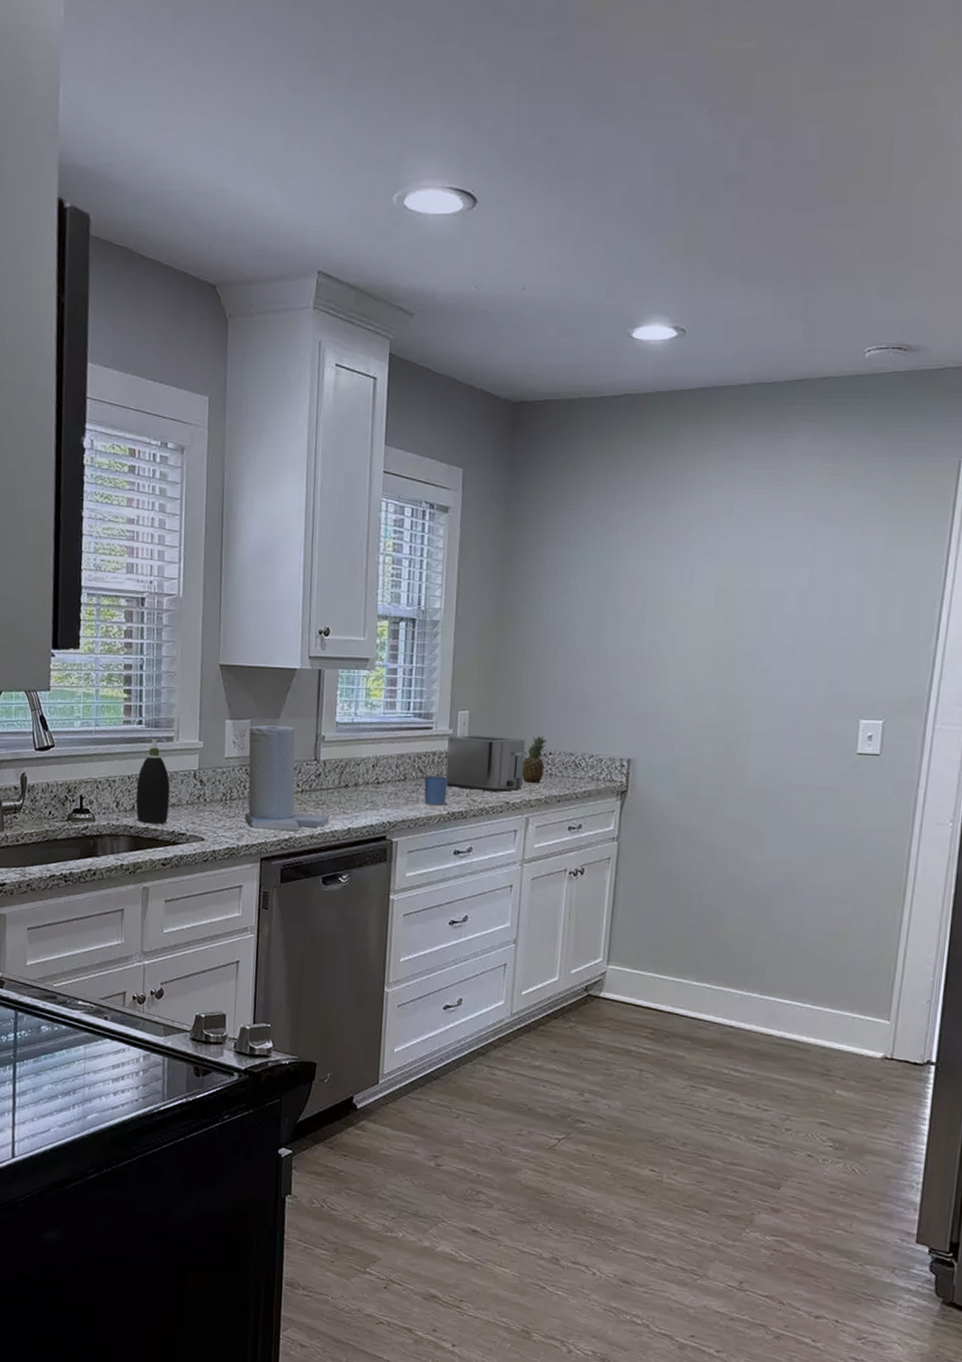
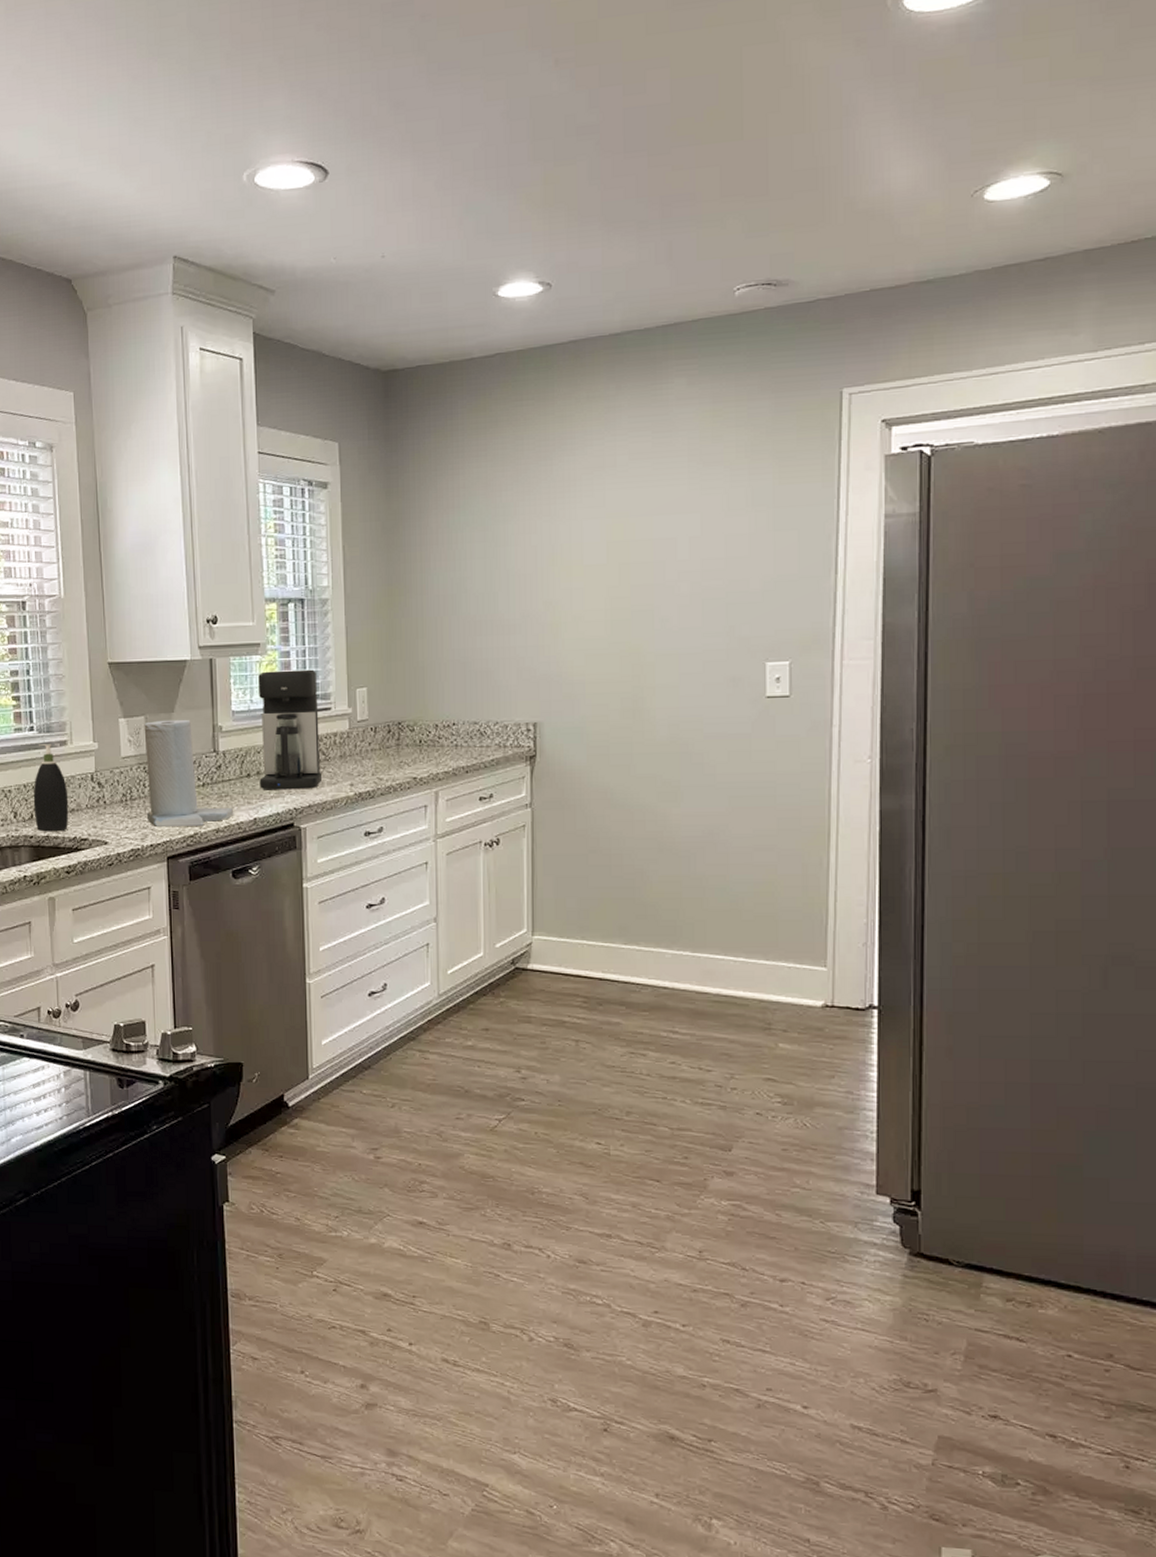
coffee maker: none [356,686,421,805] -> present [258,669,321,790]
mug: present [424,775,448,807] -> none [328,756,352,789]
toaster: present [445,735,526,792] -> none [348,711,429,769]
fruit: present [522,735,548,783] -> none [427,706,450,756]

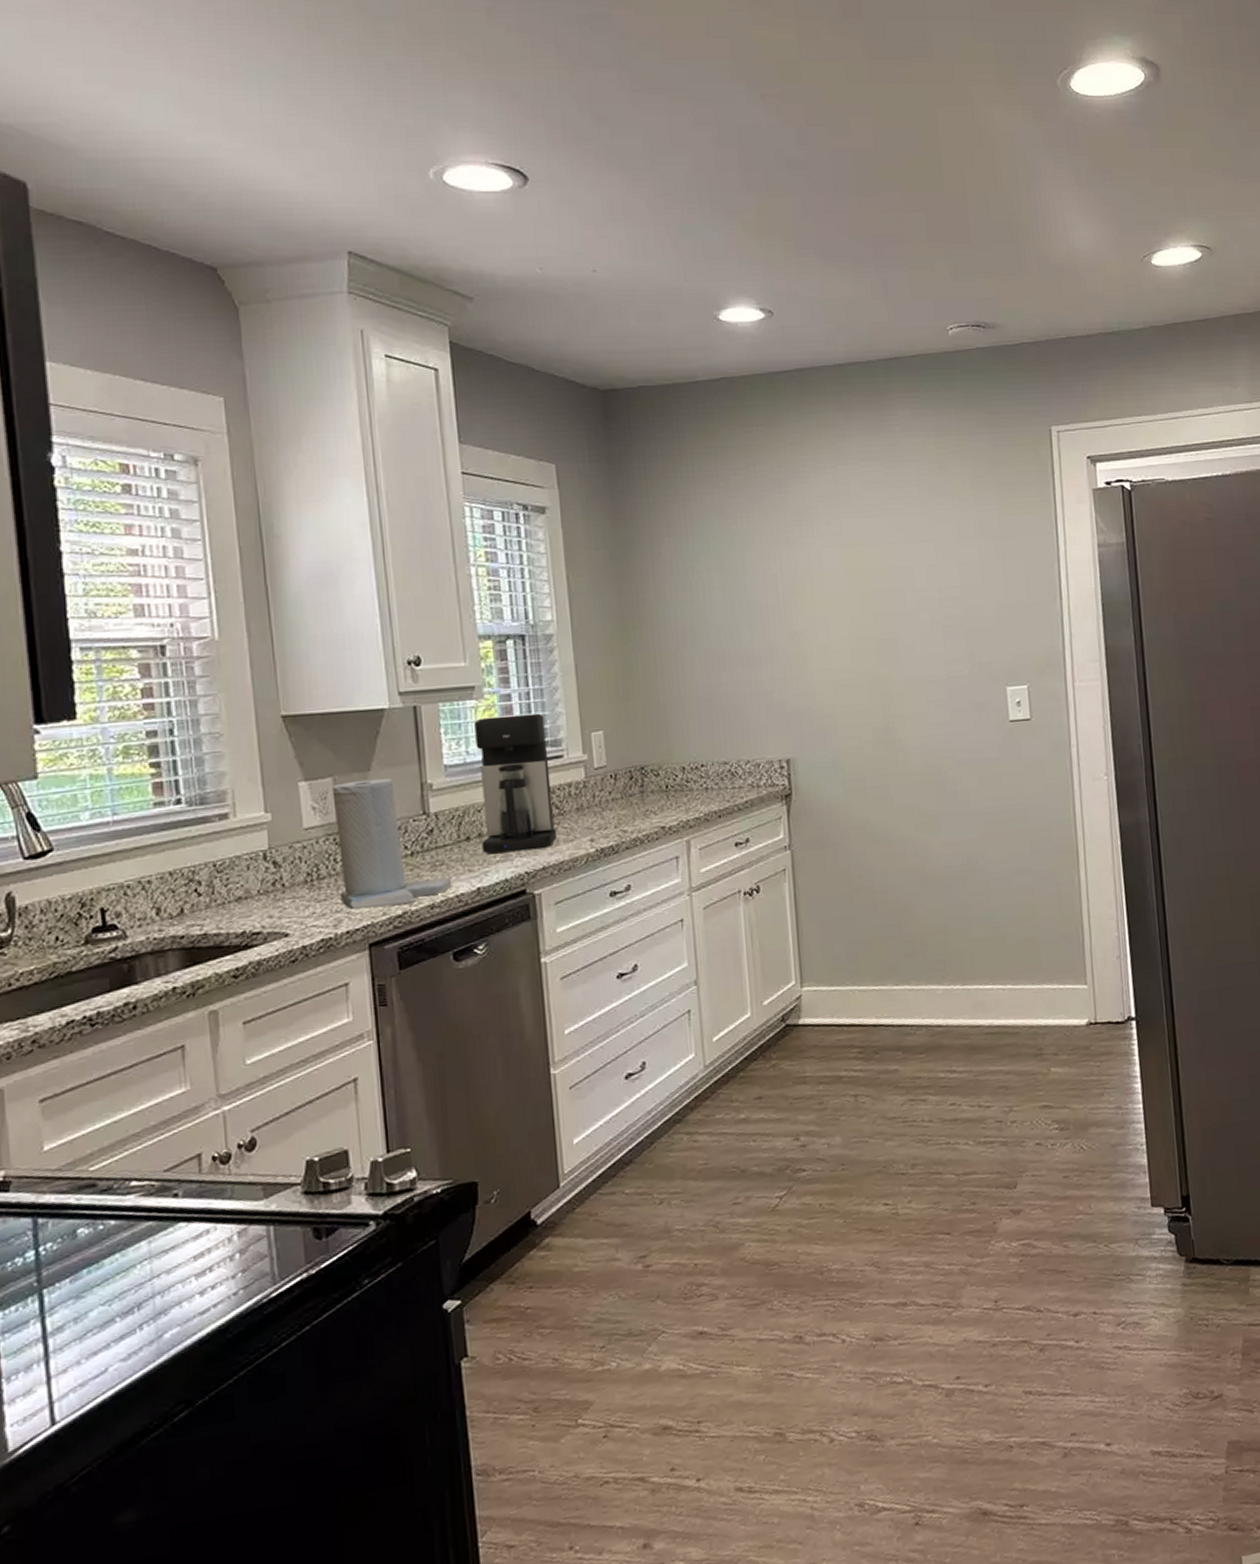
soap dispenser: present [33,744,69,832] -> none [182,818,235,930]

